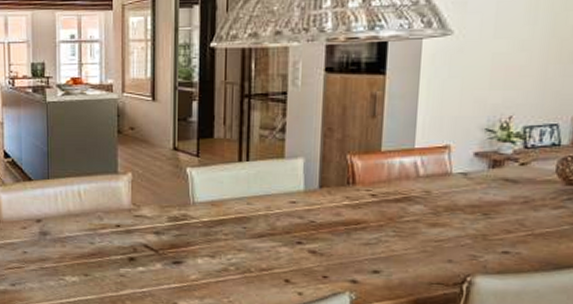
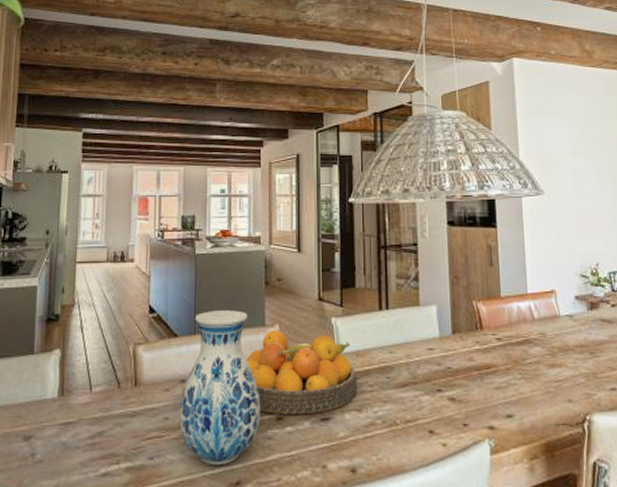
vase: none [36,157,113,296] -> present [179,310,260,466]
fruit bowl: none [99,177,212,257] -> present [247,330,358,415]

